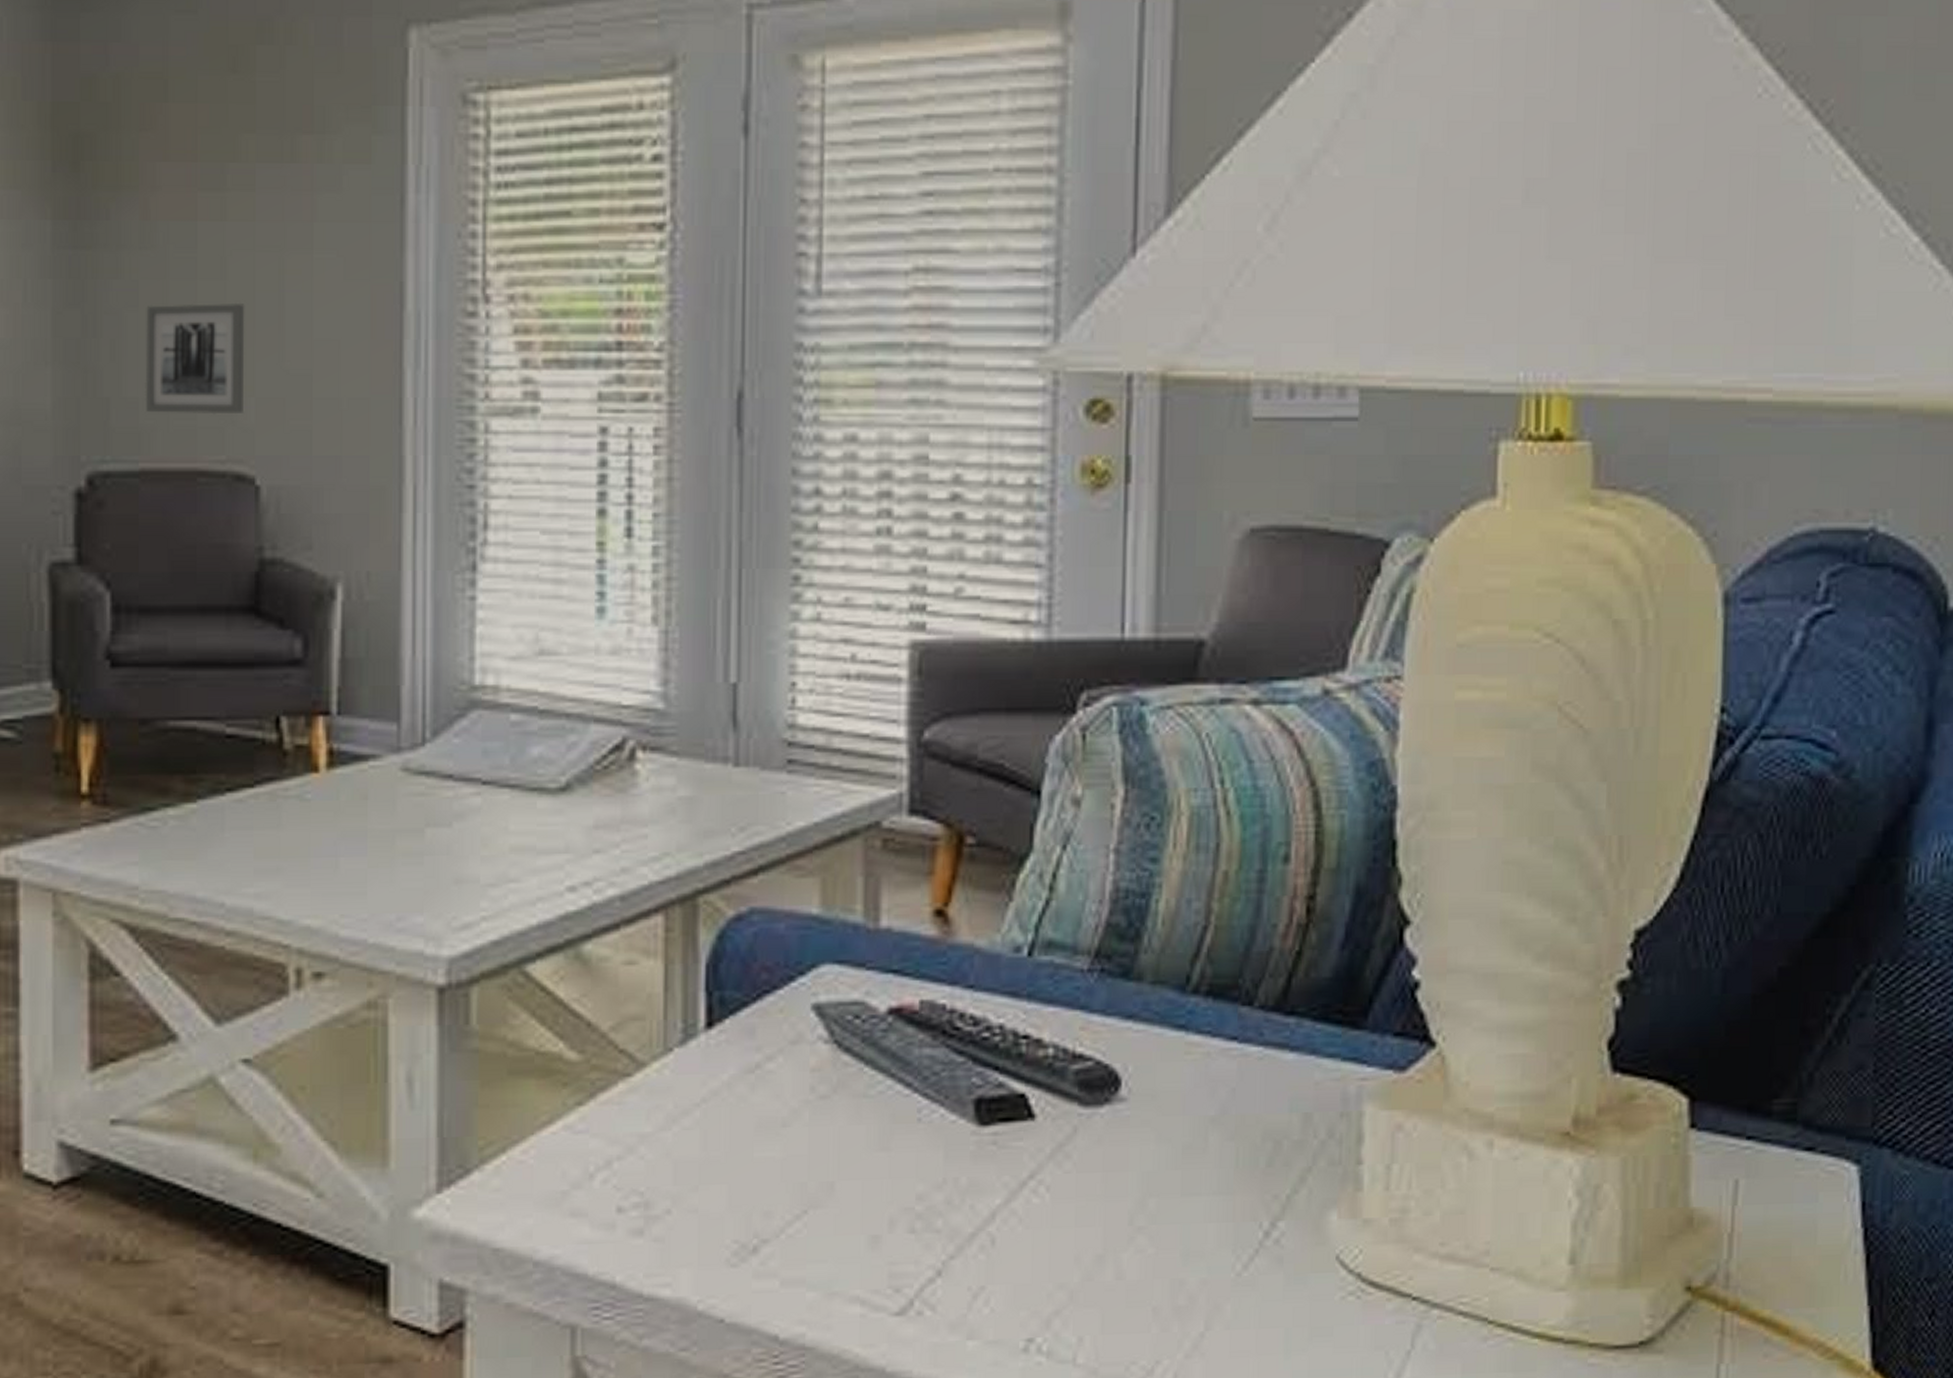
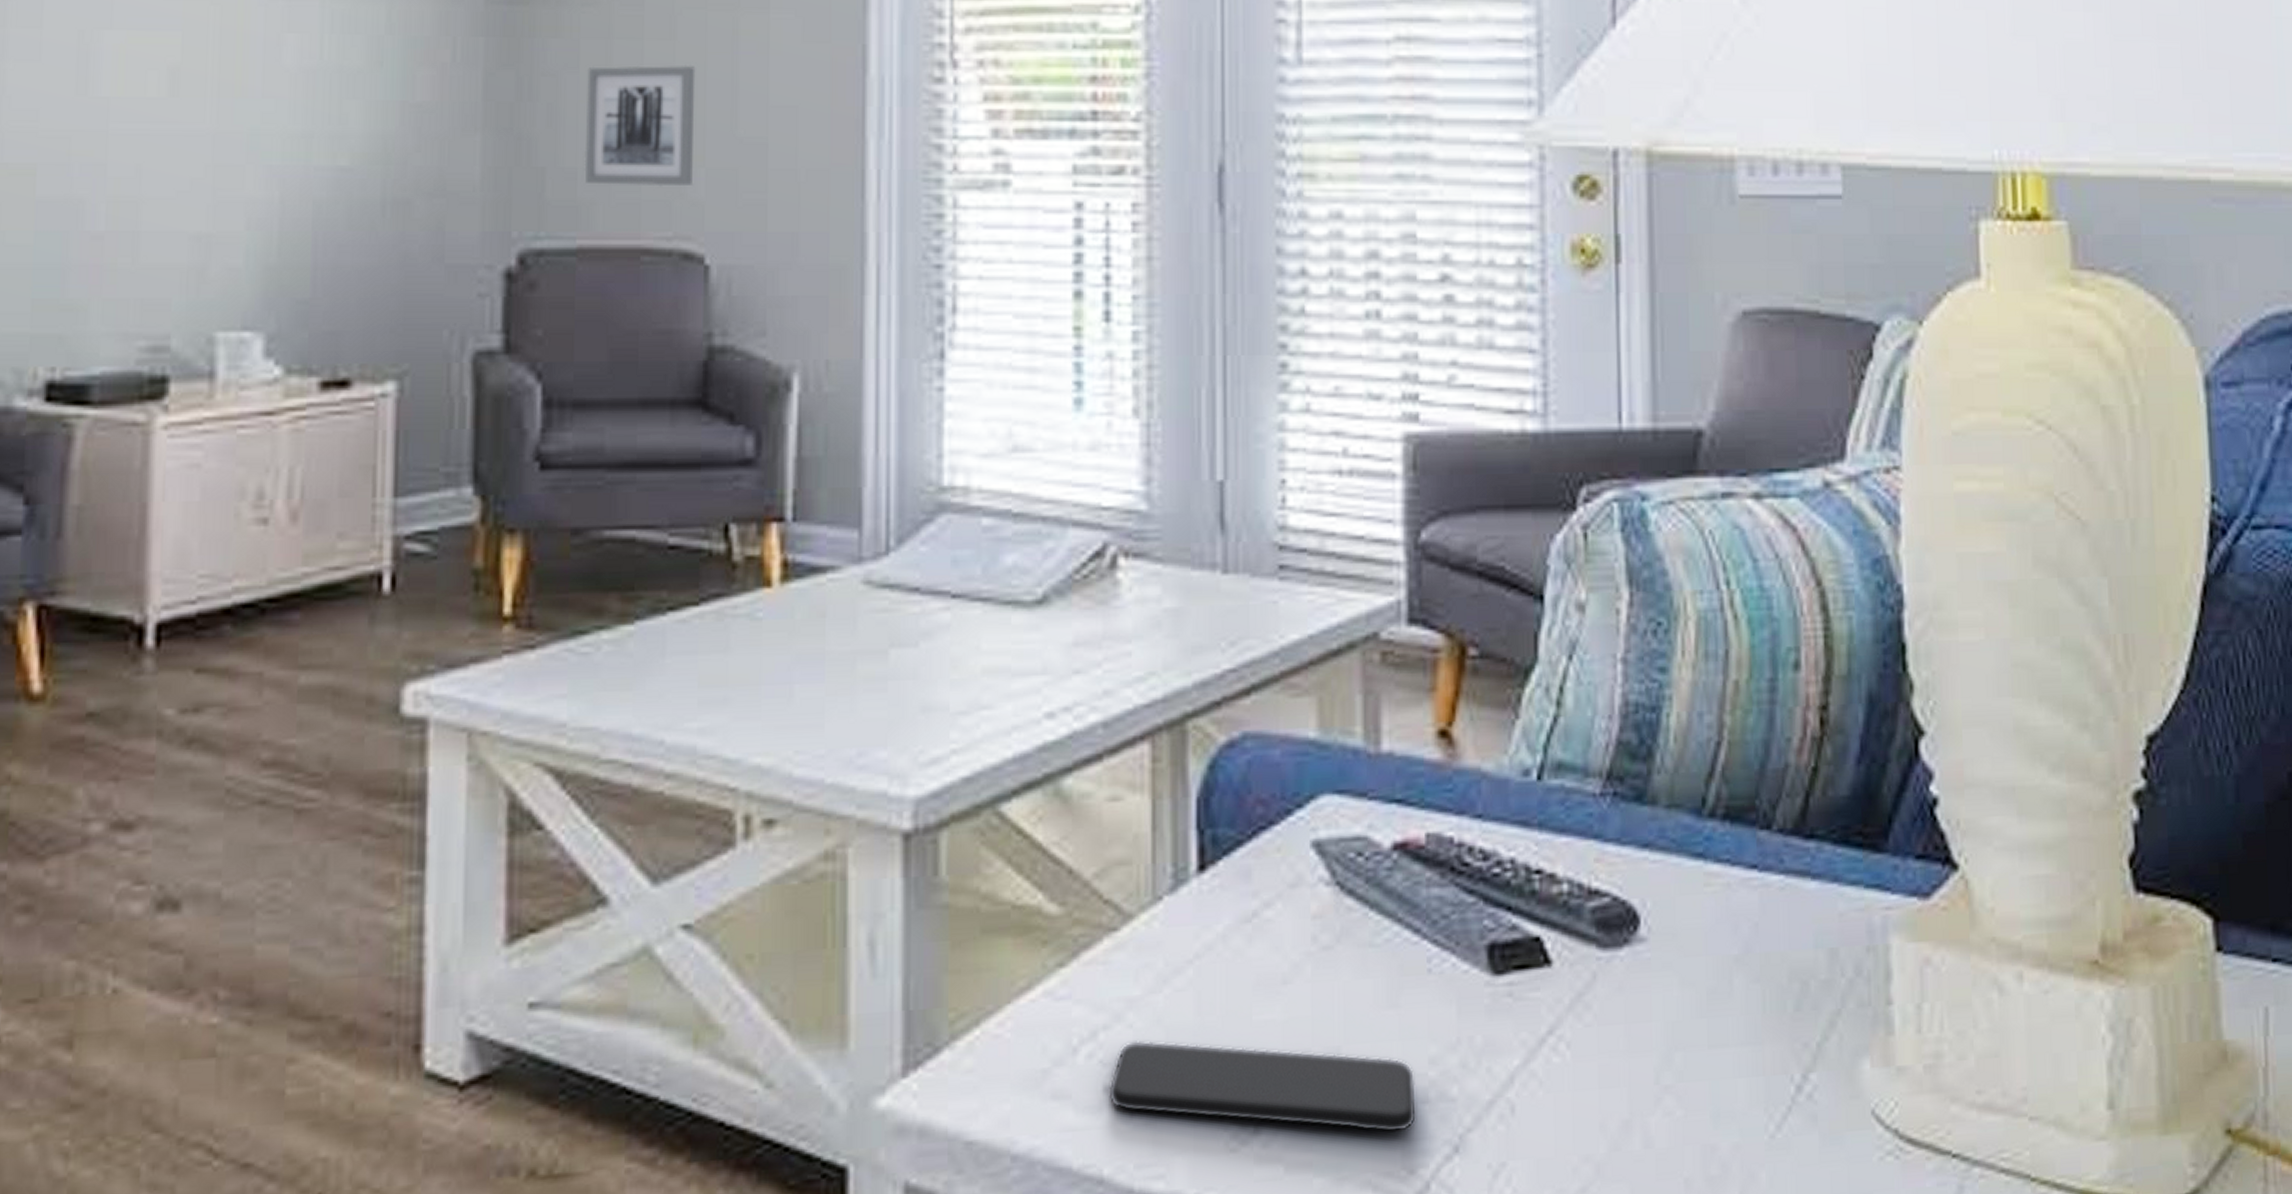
smartphone: none [621,1170,904,1258] -> present [1109,1040,1417,1134]

